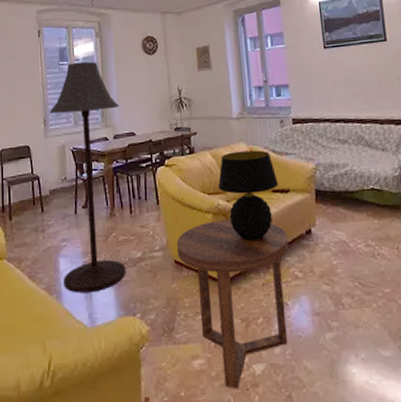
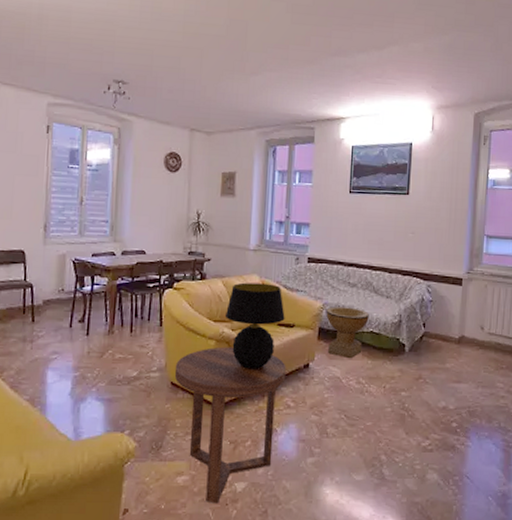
floor lamp: present [49,61,126,293] -> none [49,167,132,407]
decorative bowl: none [320,165,367,220] -> present [326,306,369,359]

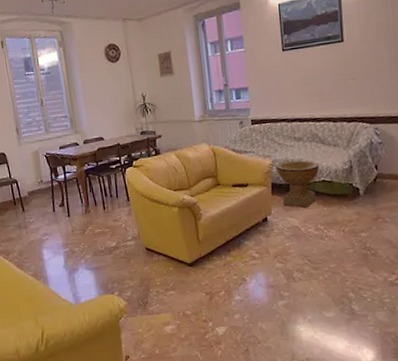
side table: present [174,347,286,504] -> none [146,211,247,346]
table lamp: present [224,282,285,369] -> none [182,149,238,229]

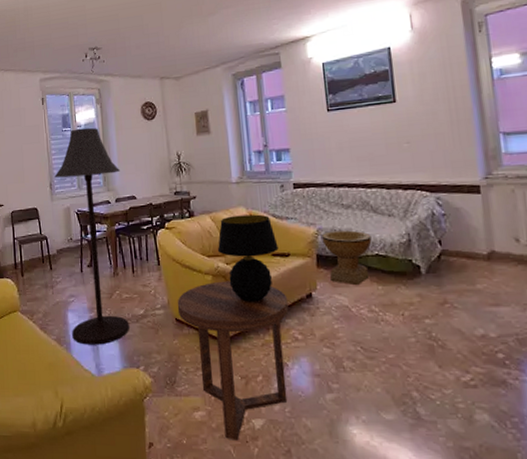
floor lamp: none [20,71,103,278] -> present [54,127,130,345]
side table: none [146,211,247,346] -> present [177,281,289,441]
table lamp: none [182,149,238,229] -> present [217,214,279,302]

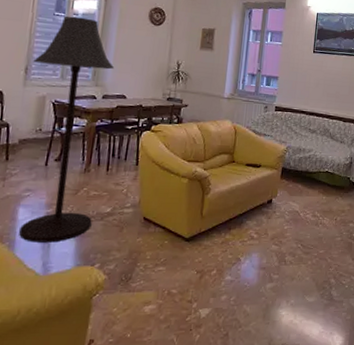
side table: present [177,281,289,441] -> none [147,184,252,330]
table lamp: present [217,214,279,302] -> none [198,127,253,205]
decorative bowl: present [322,230,372,286] -> none [289,149,326,195]

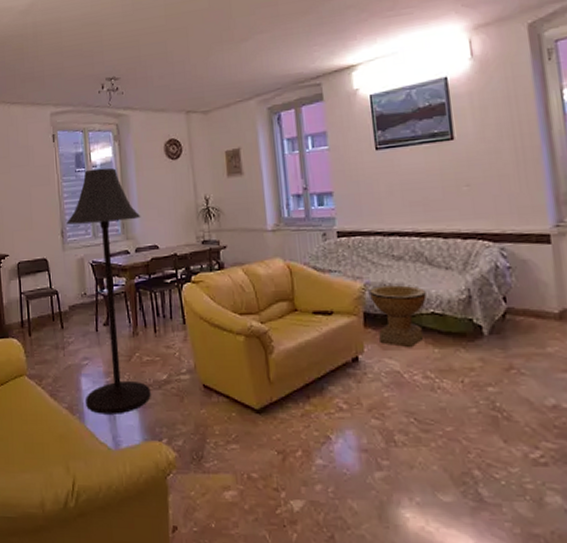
decorative bowl: none [289,149,326,195] -> present [369,285,427,348]

